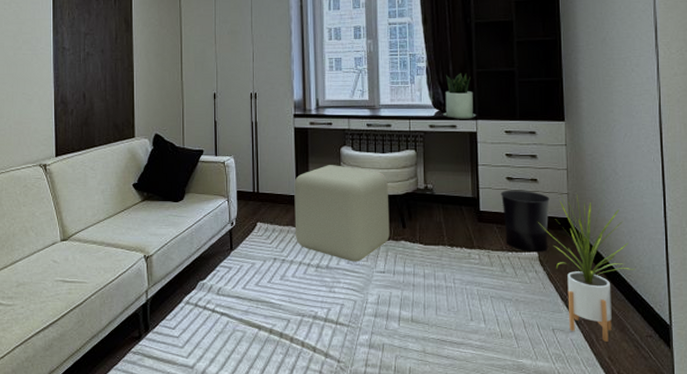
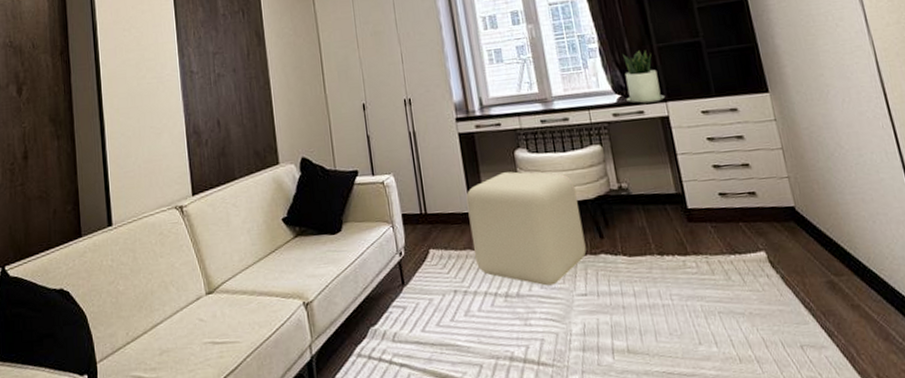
waste bin: present [500,190,550,251] -> none [708,178,777,252]
house plant: present [538,194,636,342] -> none [759,177,888,356]

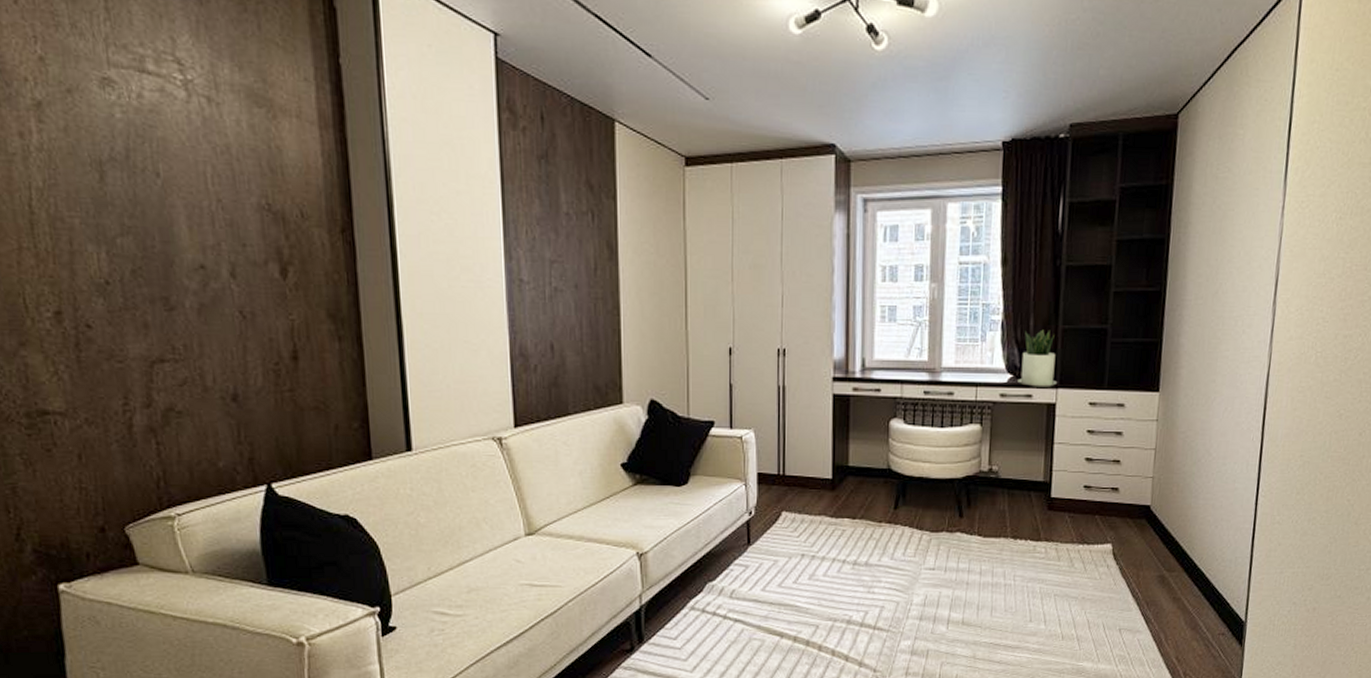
cube: present [466,171,586,286] -> none [828,441,945,558]

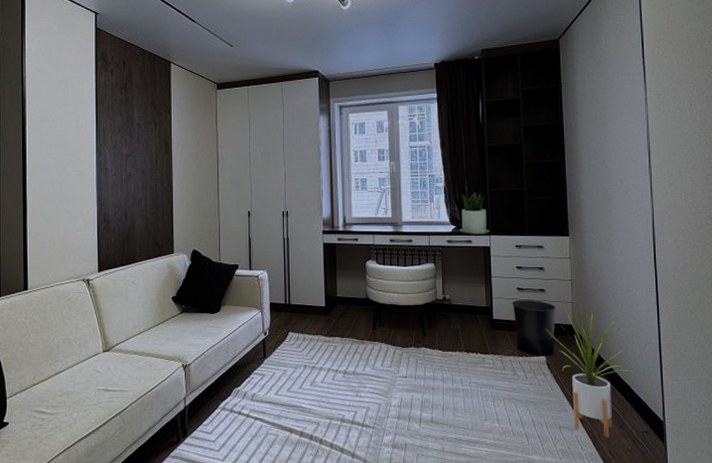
waste bin: none [1076,473,1132,544] -> present [511,299,556,356]
house plant: none [1116,478,1217,641] -> present [546,303,633,438]

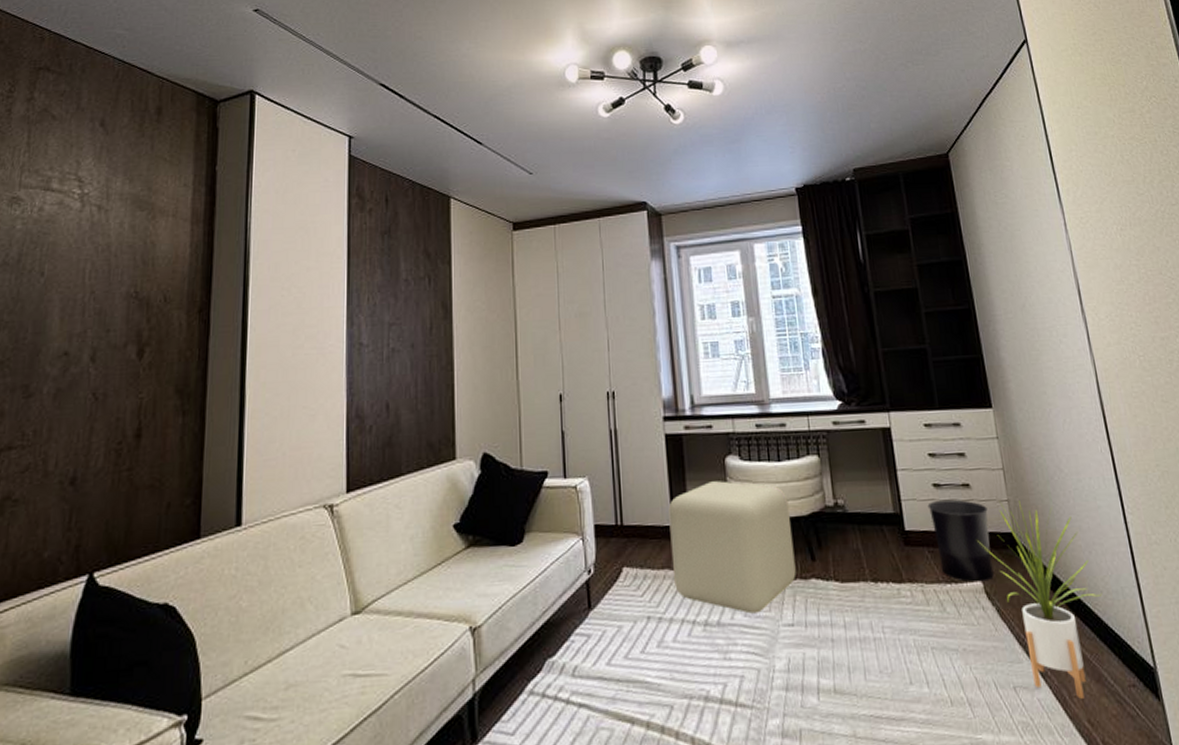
cube: none [323,278,411,368] -> present [668,481,796,614]
planter: present [459,192,490,235] -> none [845,354,888,413]

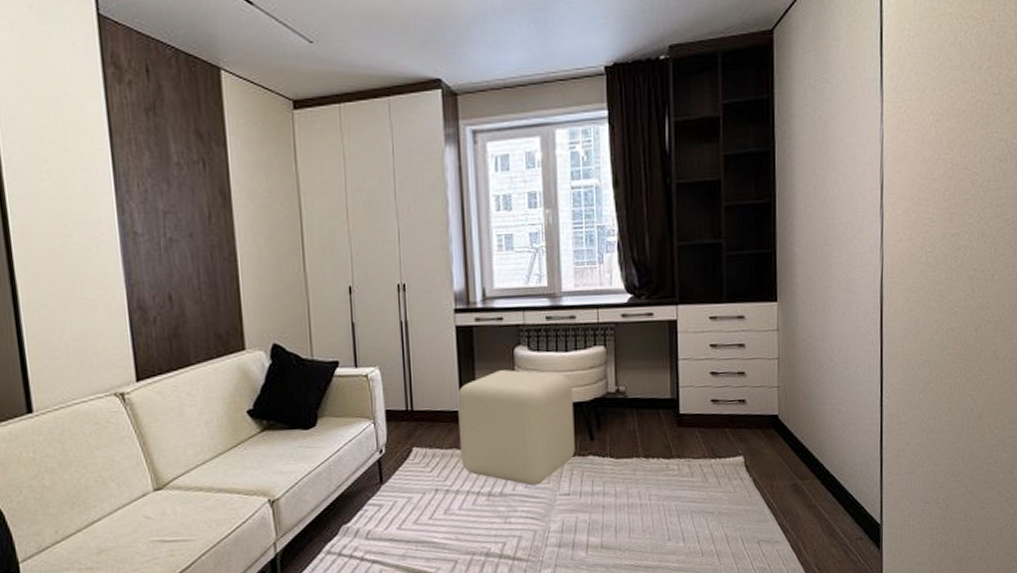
waste bin: present [927,499,994,581] -> none [703,386,758,457]
house plant: present [978,500,1102,699] -> none [745,387,848,549]

